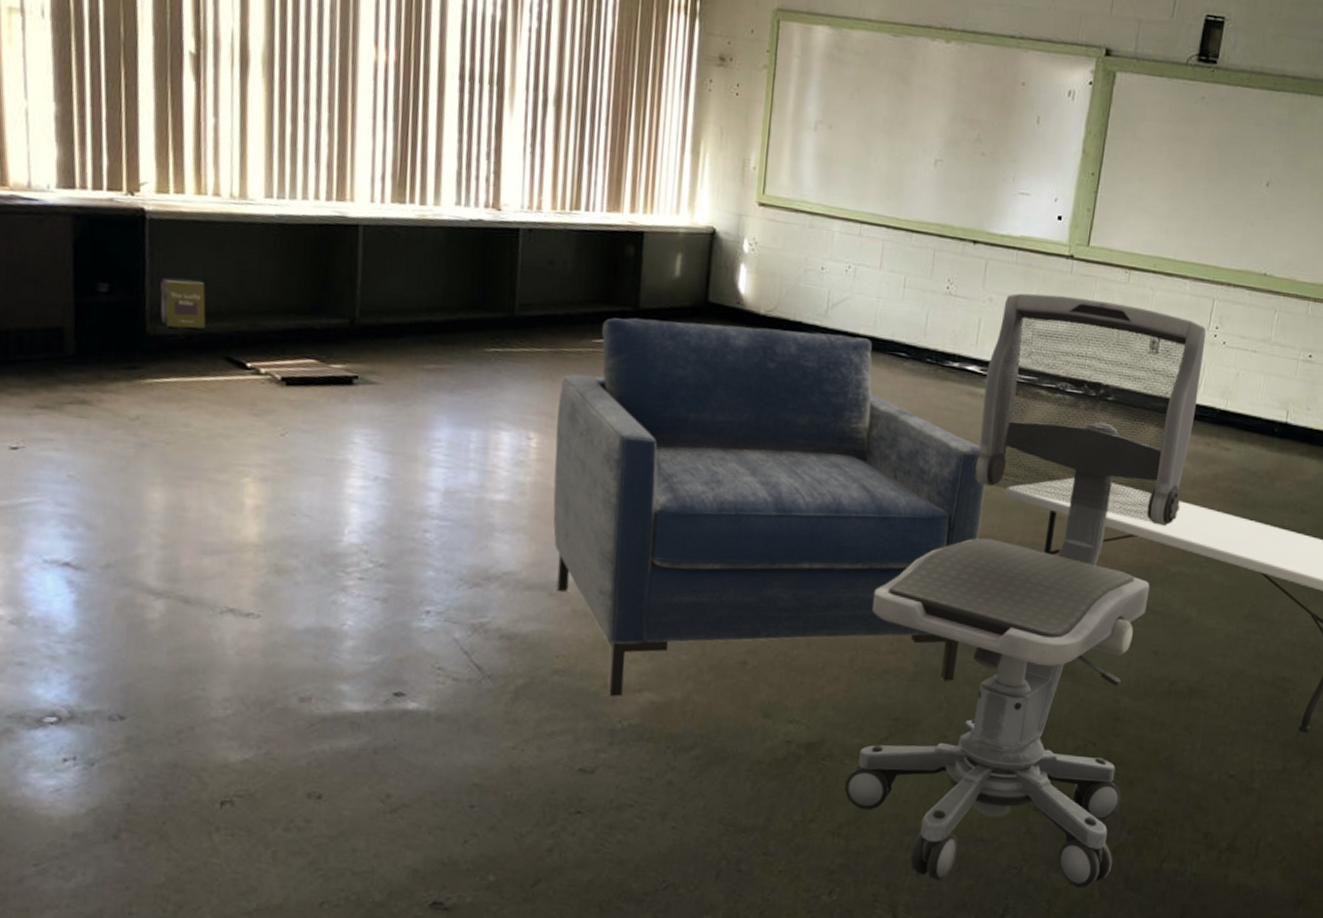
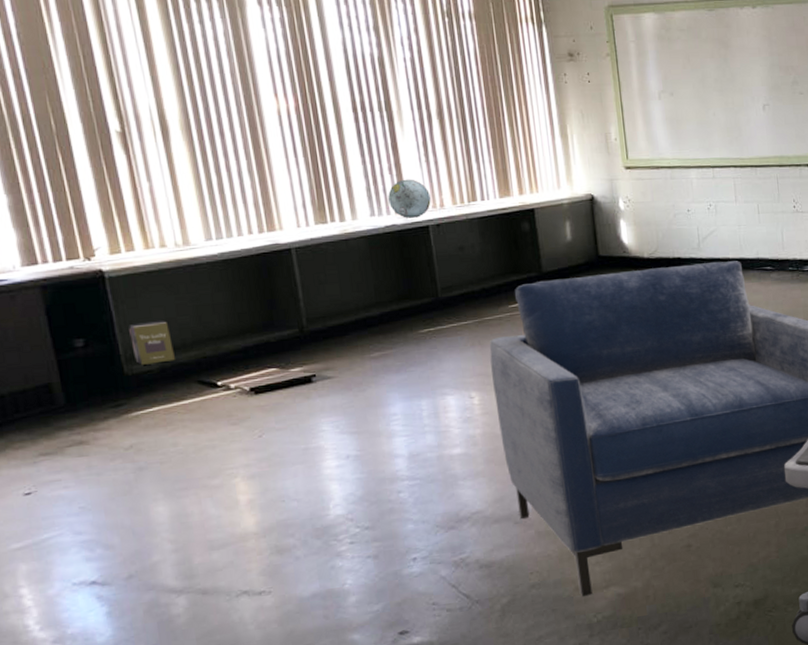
globe: none [479,169,528,218] -> present [388,179,431,219]

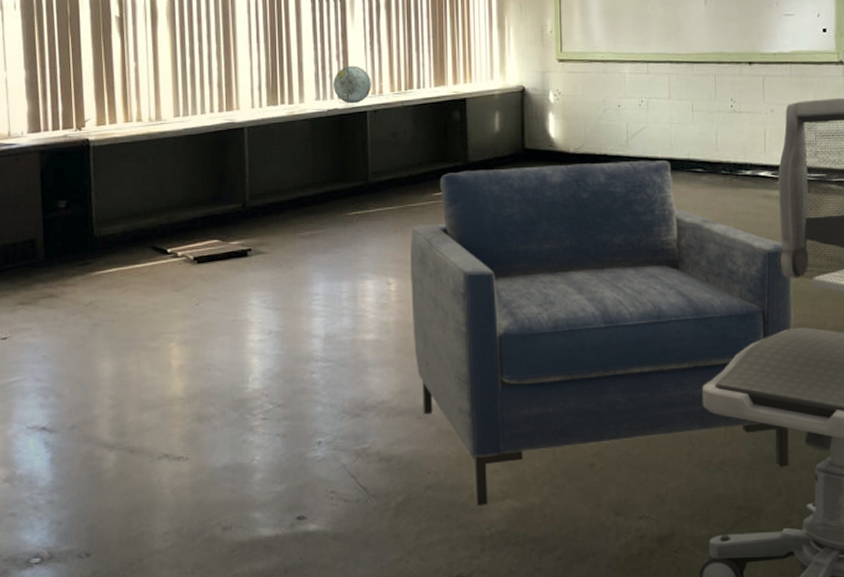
books: present [128,320,175,365] -> none [103,187,136,228]

